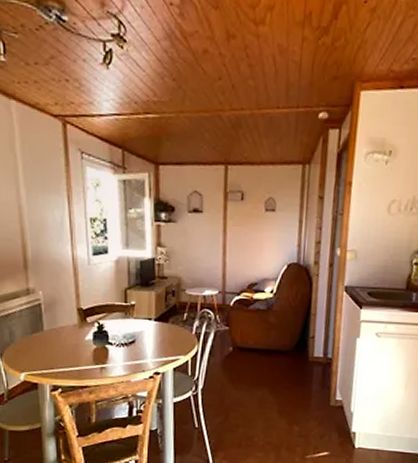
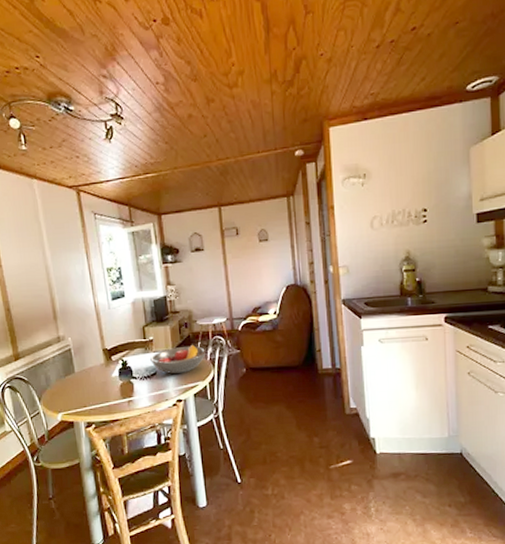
fruit bowl: none [130,314,193,344] -> present [150,344,207,374]

